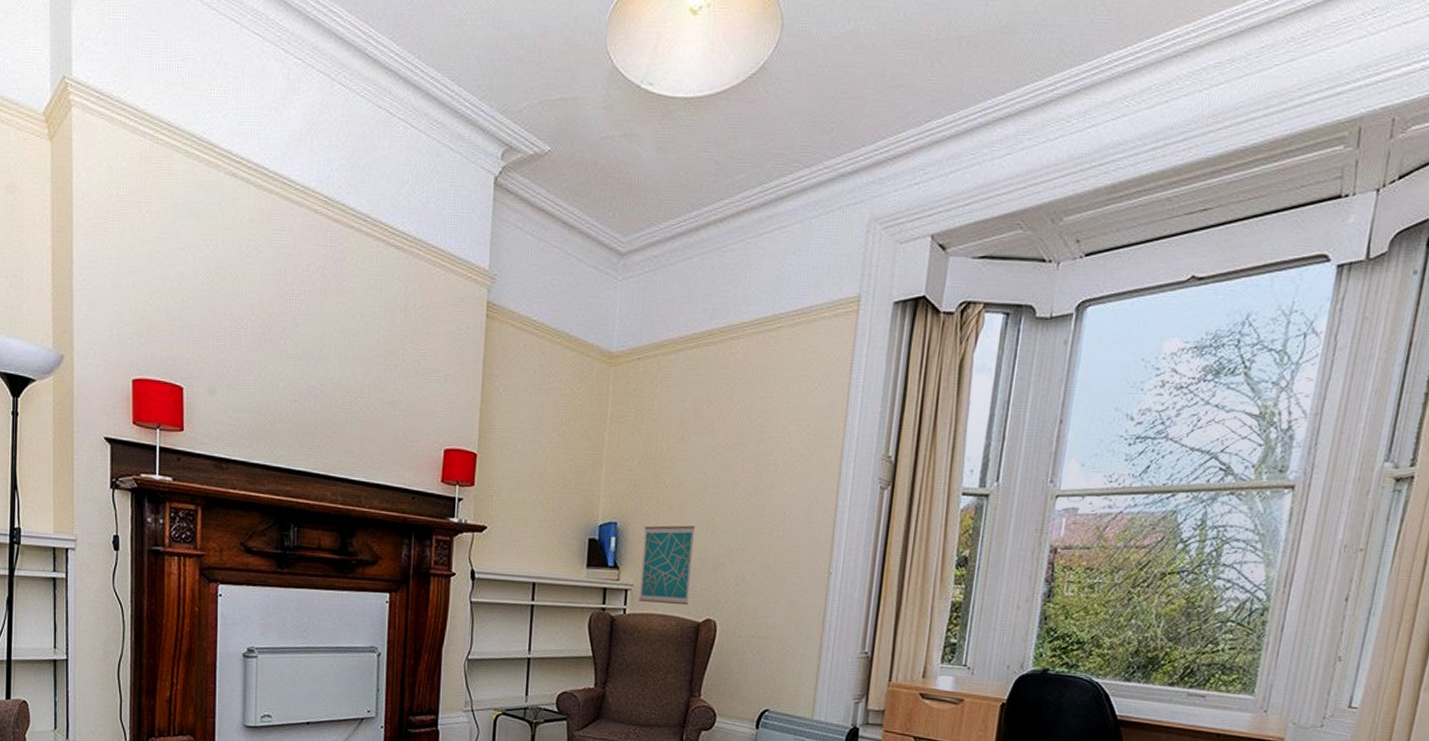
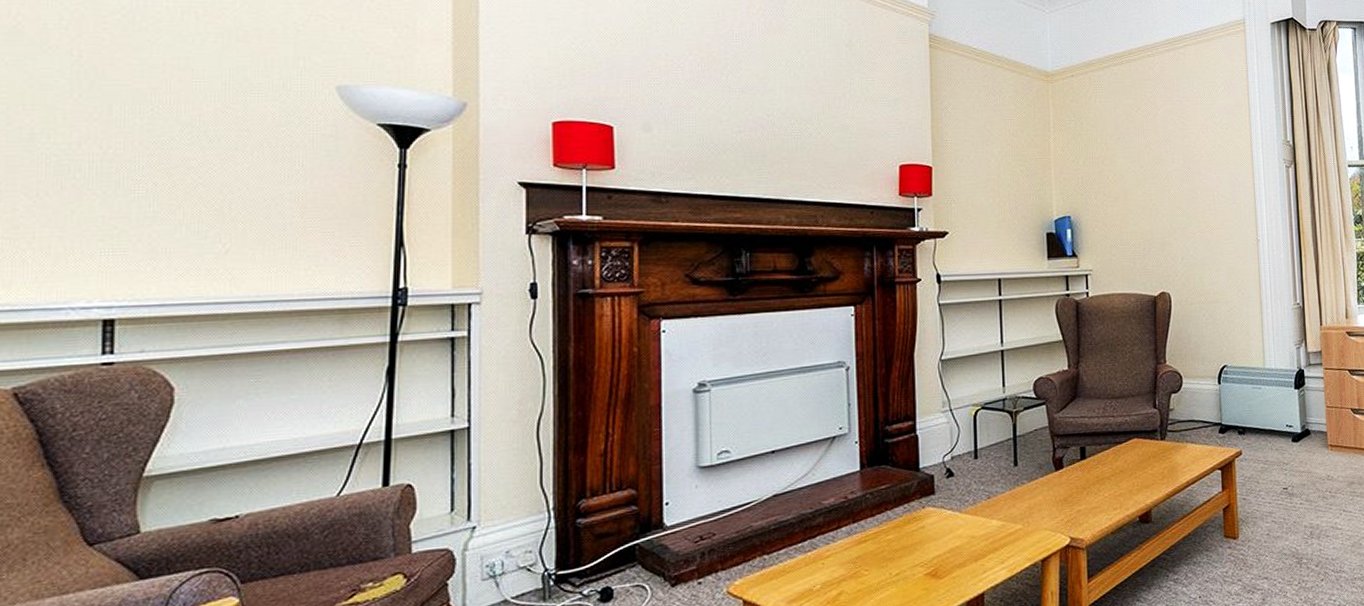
wall art: present [639,525,696,606] -> none [1096,212,1144,284]

